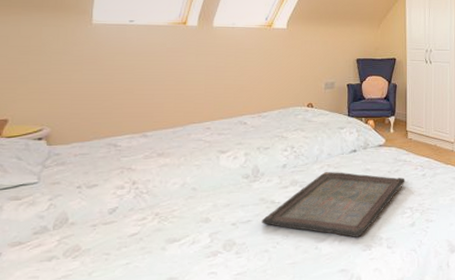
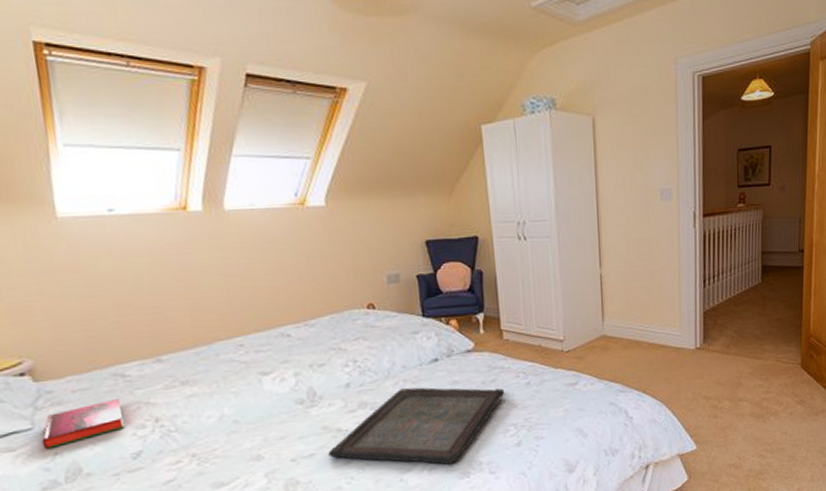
hardback book: none [42,163,109,201] -> present [41,398,125,450]

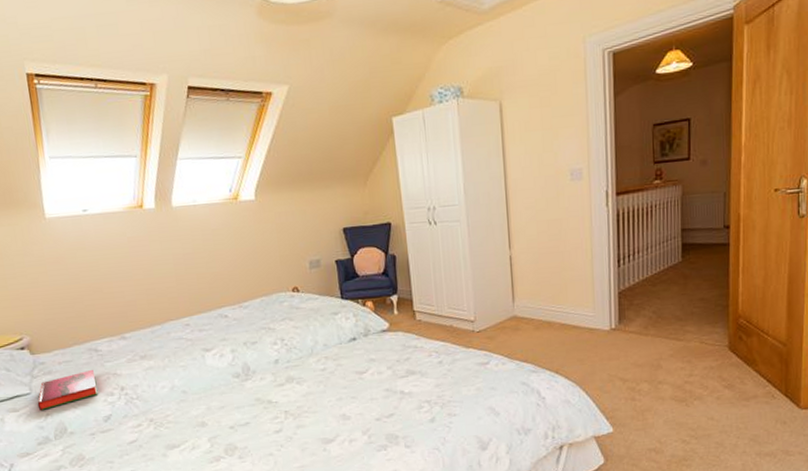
serving tray: present [328,387,505,465] -> none [261,364,419,437]

